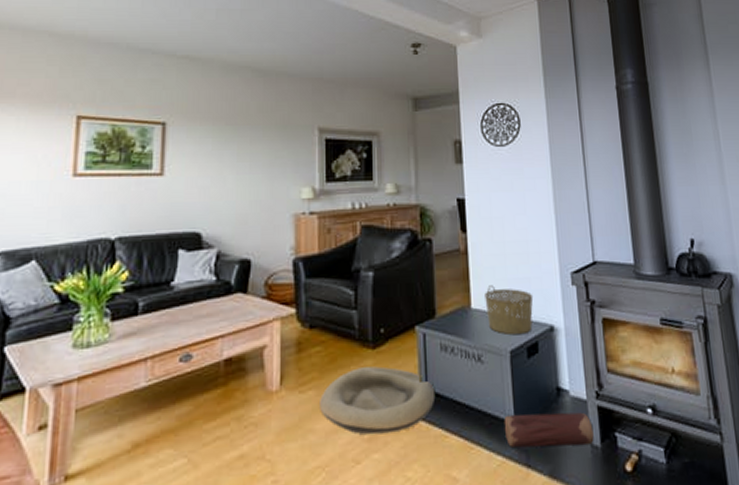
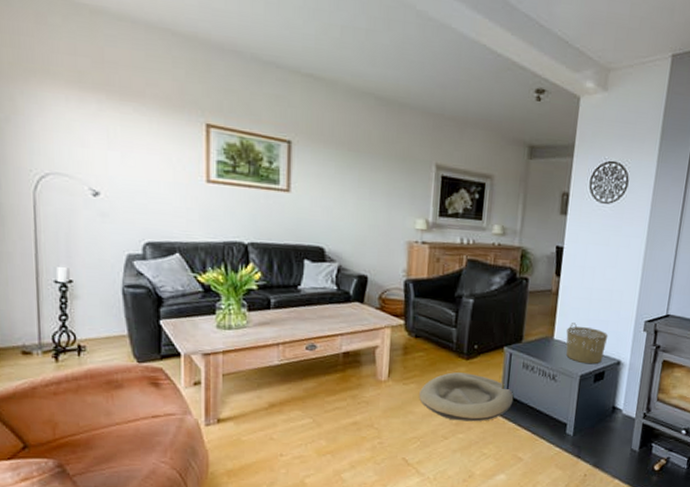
decorative log: present [504,412,594,448] -> none [564,420,636,449]

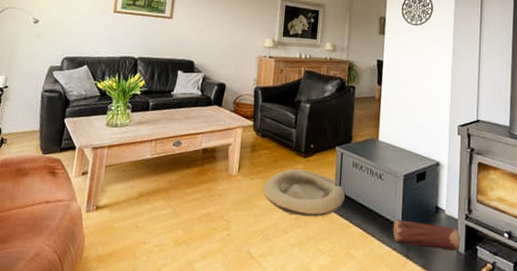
decorative log: none [564,420,636,449] -> present [392,219,460,252]
basket: present [566,323,609,365] -> none [389,126,427,165]

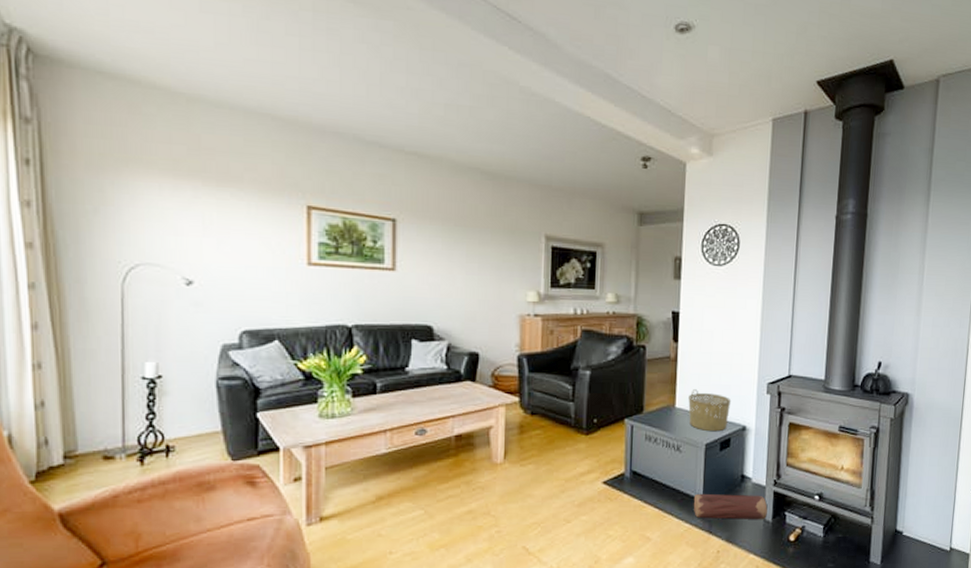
dog bed: present [263,169,346,217] -> none [538,449,638,502]
basket: none [389,126,427,165] -> present [688,389,732,432]

